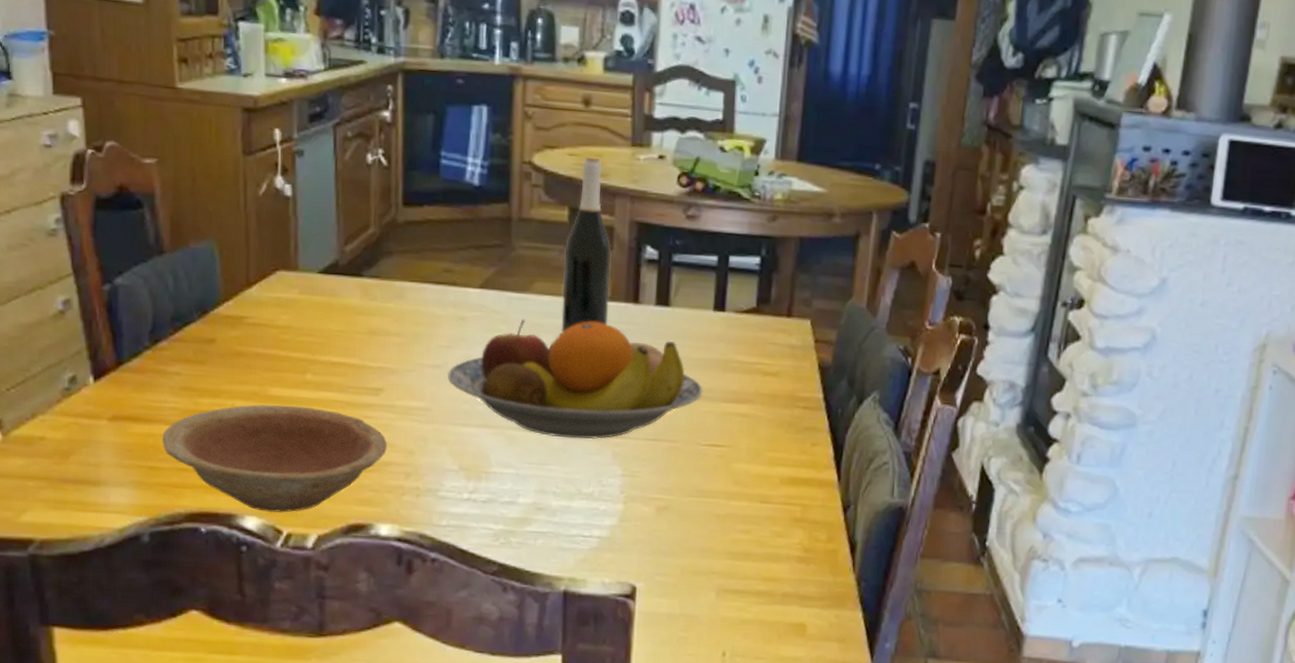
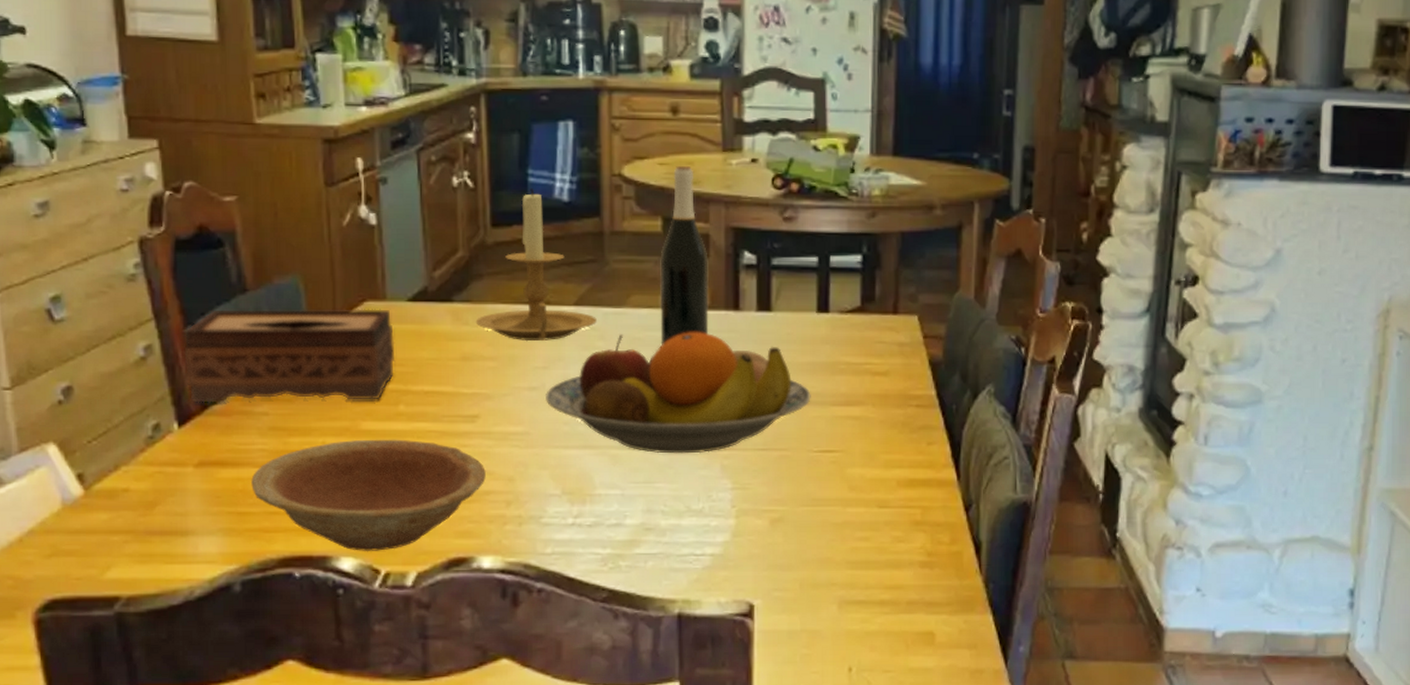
tissue box: none [101,269,305,367] -> present [184,309,395,403]
candle holder: none [383,170,500,321] -> present [475,188,597,342]

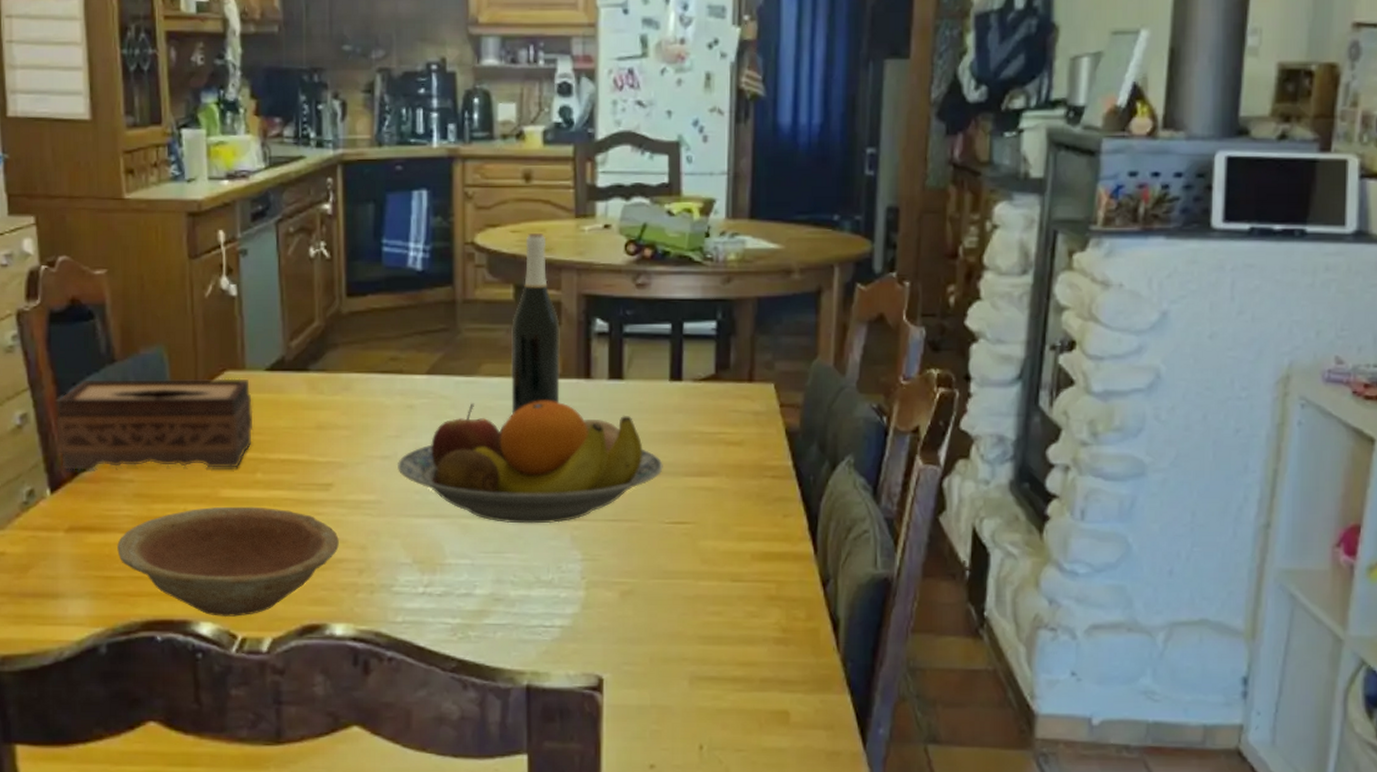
candle holder: present [475,188,597,342] -> none [330,258,448,411]

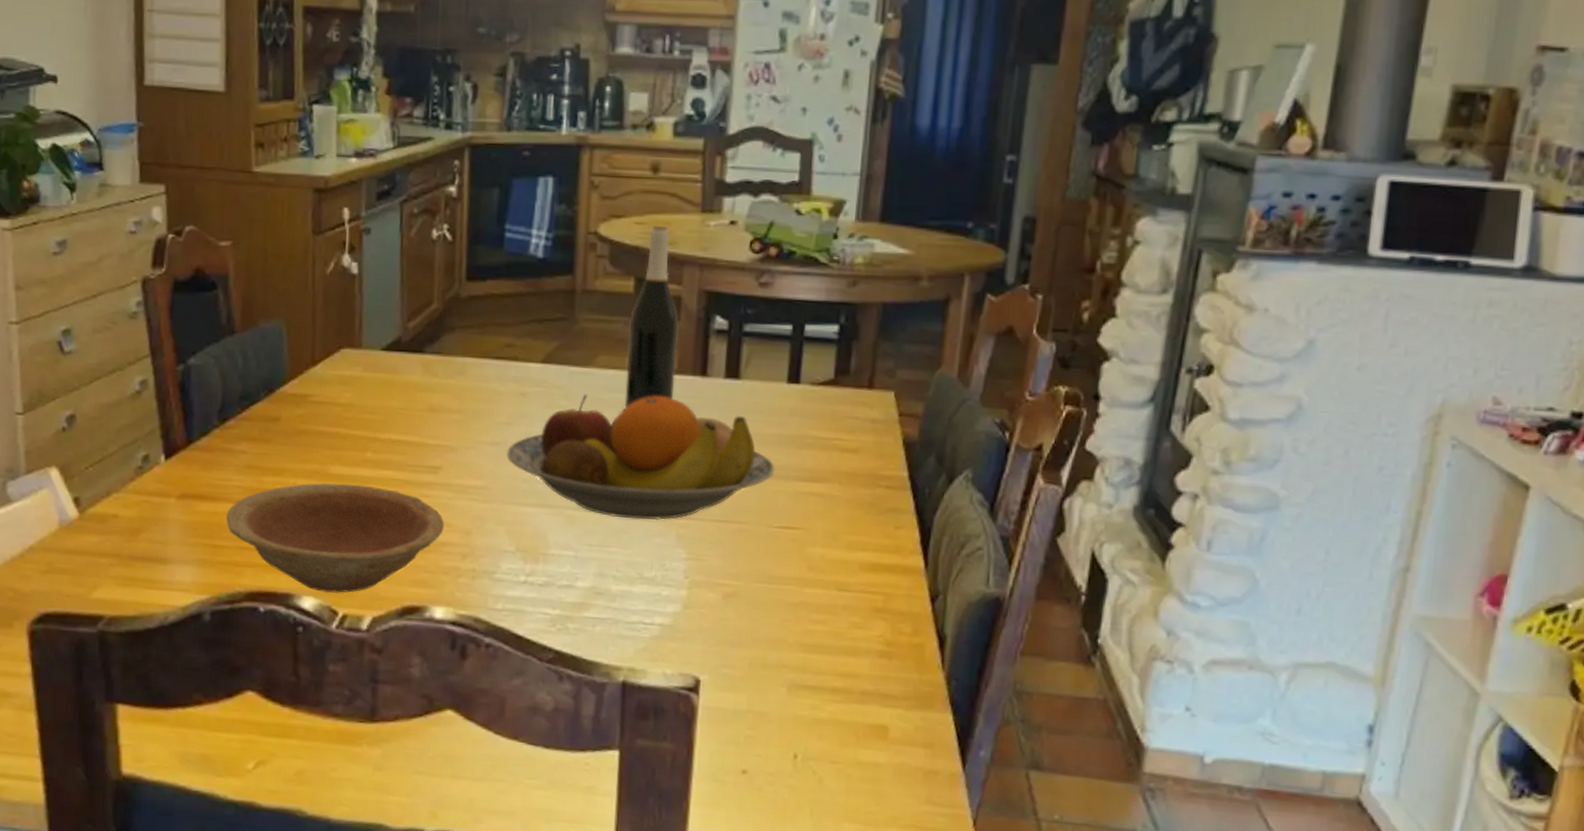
tissue box: present [57,378,253,470] -> none [174,349,367,445]

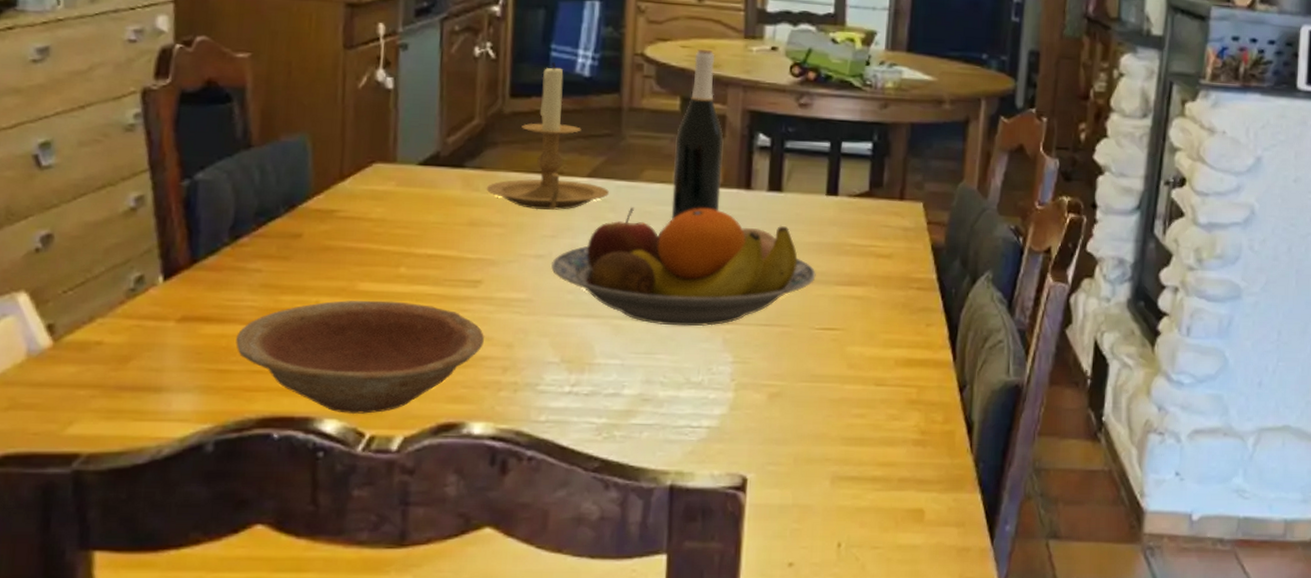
candle holder: none [444,243,562,397] -> present [486,62,609,210]

